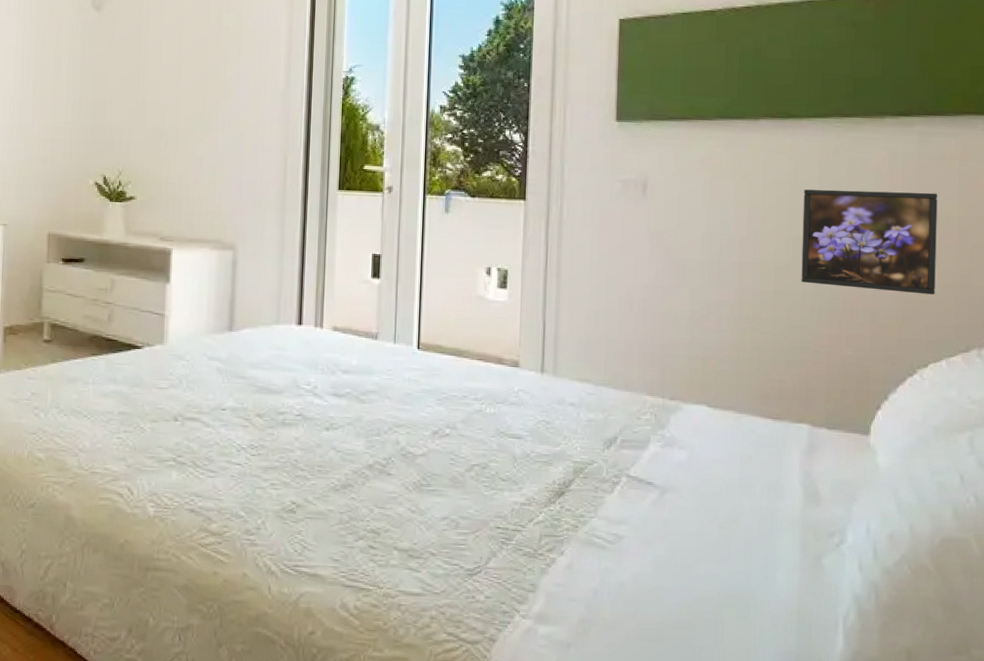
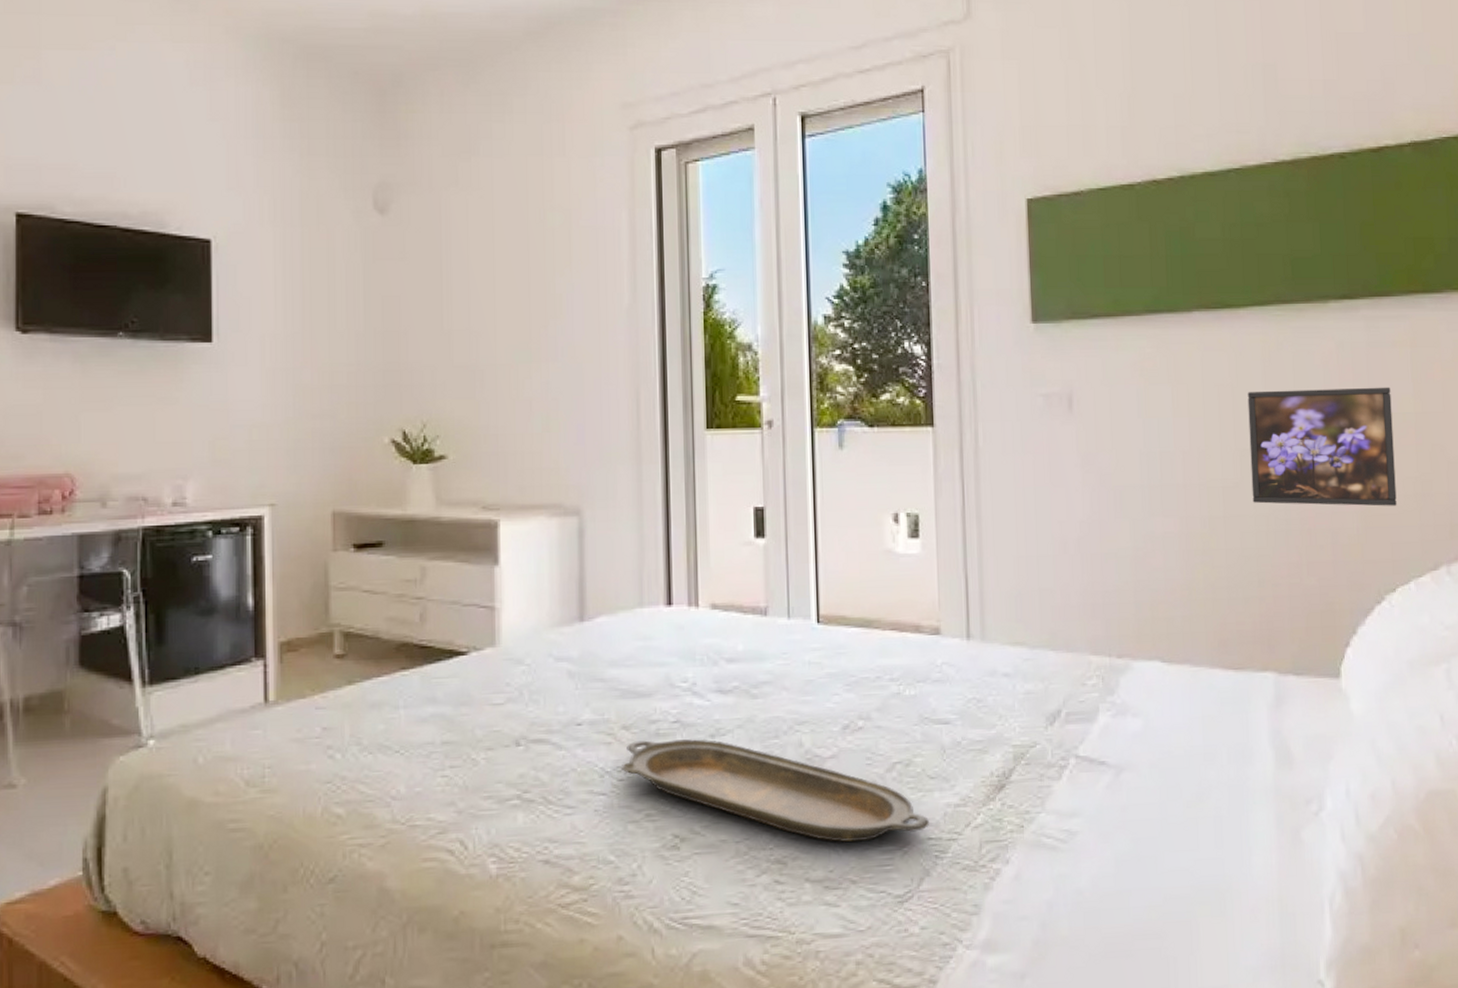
serving tray: none [253,426,499,524] -> present [620,738,929,843]

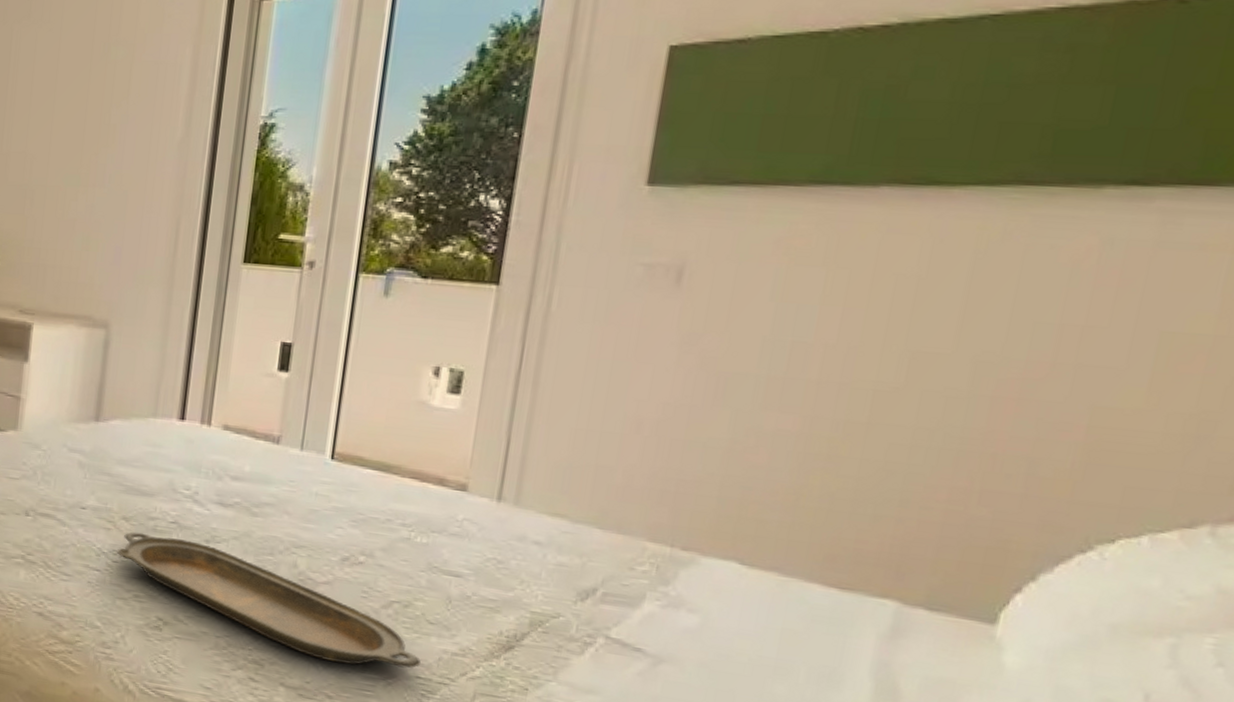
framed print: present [1247,387,1397,506] -> none [914,286,1180,444]

